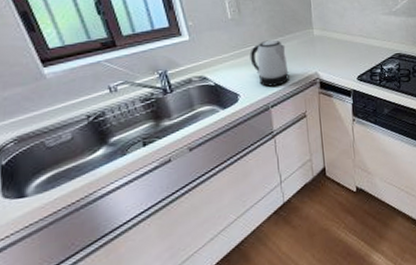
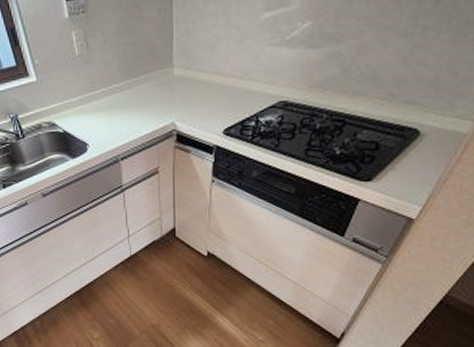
kettle: present [250,39,289,87] -> none [99,81,142,137]

